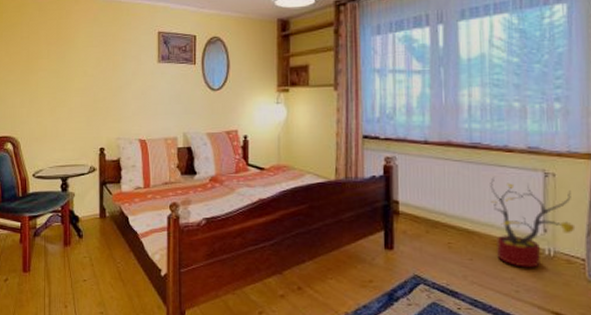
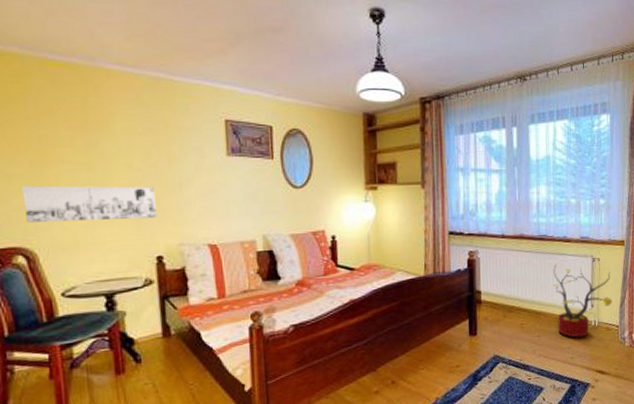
wall art: none [14,89,102,117] -> present [22,185,157,222]

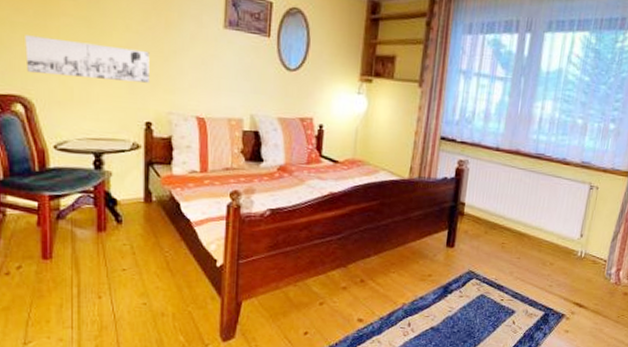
decorative plant: present [553,264,613,338] -> none [539,186,607,267]

